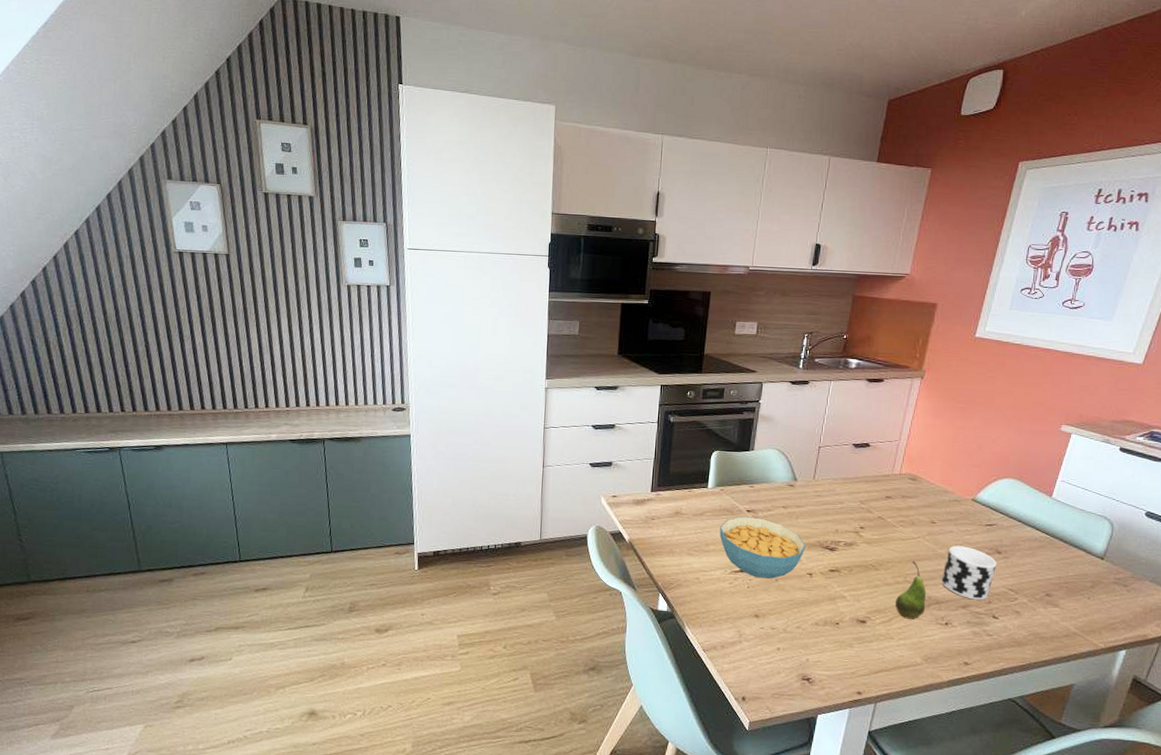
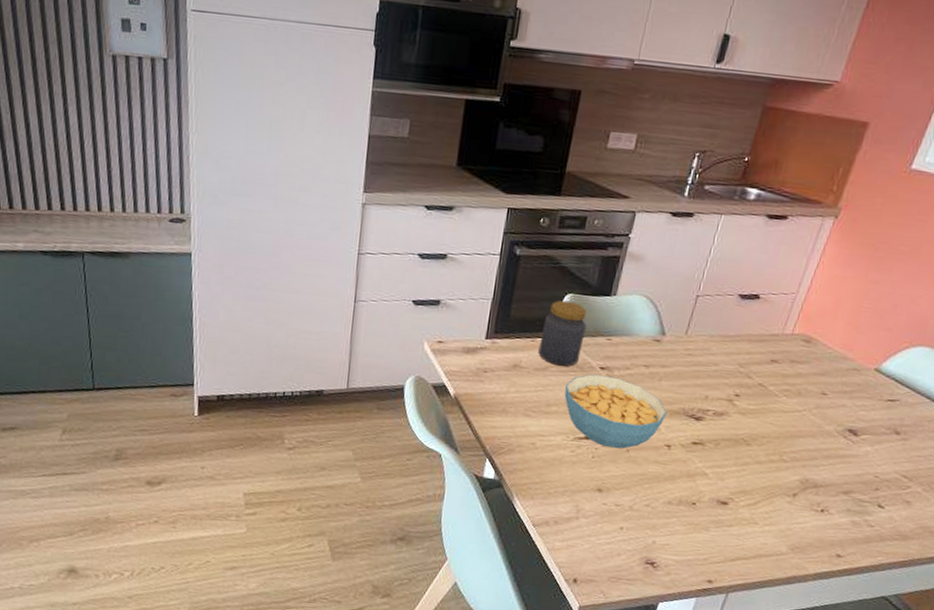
jar: none [695,456,732,511] -> present [538,300,587,367]
fruit: present [895,560,927,619] -> none [765,437,804,504]
cup: present [941,545,997,600] -> none [823,422,893,486]

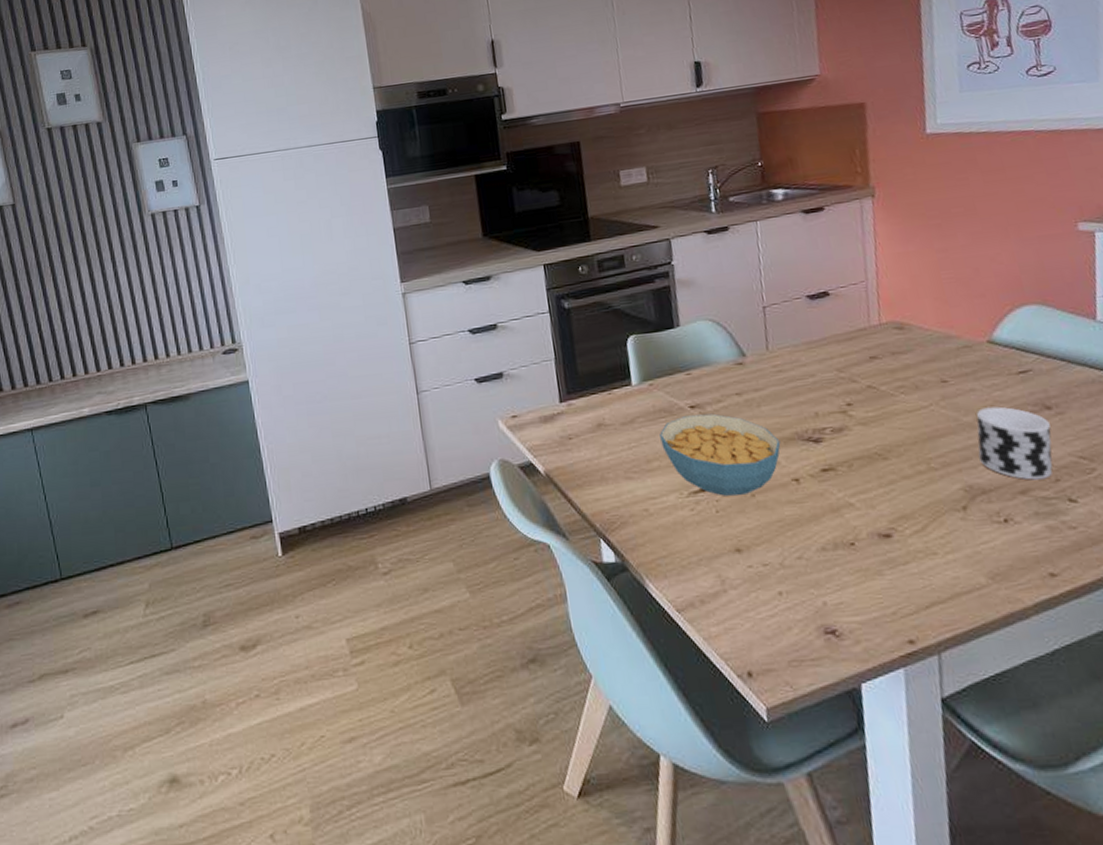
jar: present [538,300,587,367] -> none [614,342,665,415]
cup: none [823,422,893,486] -> present [976,406,1053,480]

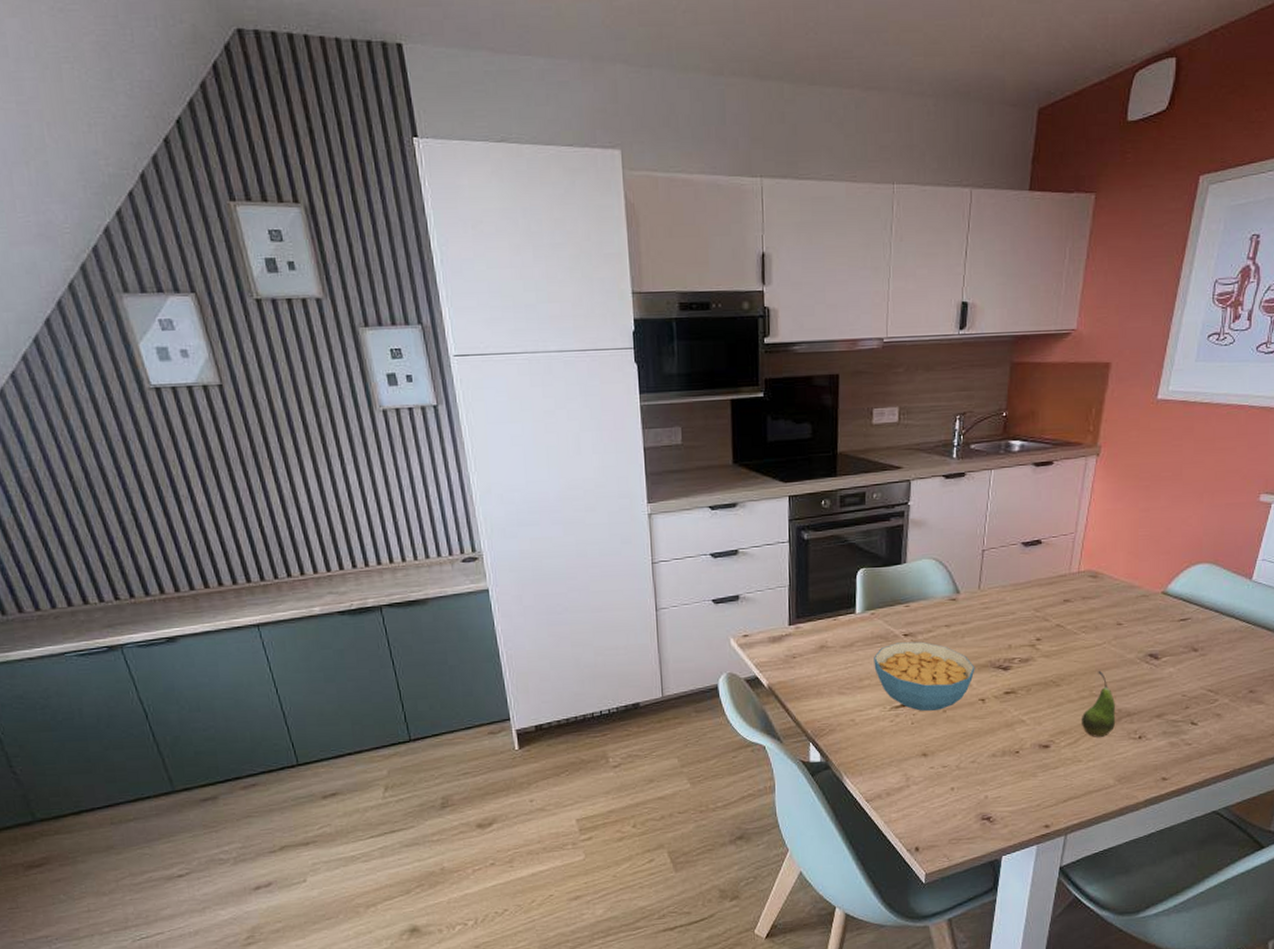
fruit: none [923,438,970,522] -> present [1081,670,1116,737]
cup: present [976,406,1053,480] -> none [1132,647,1193,707]

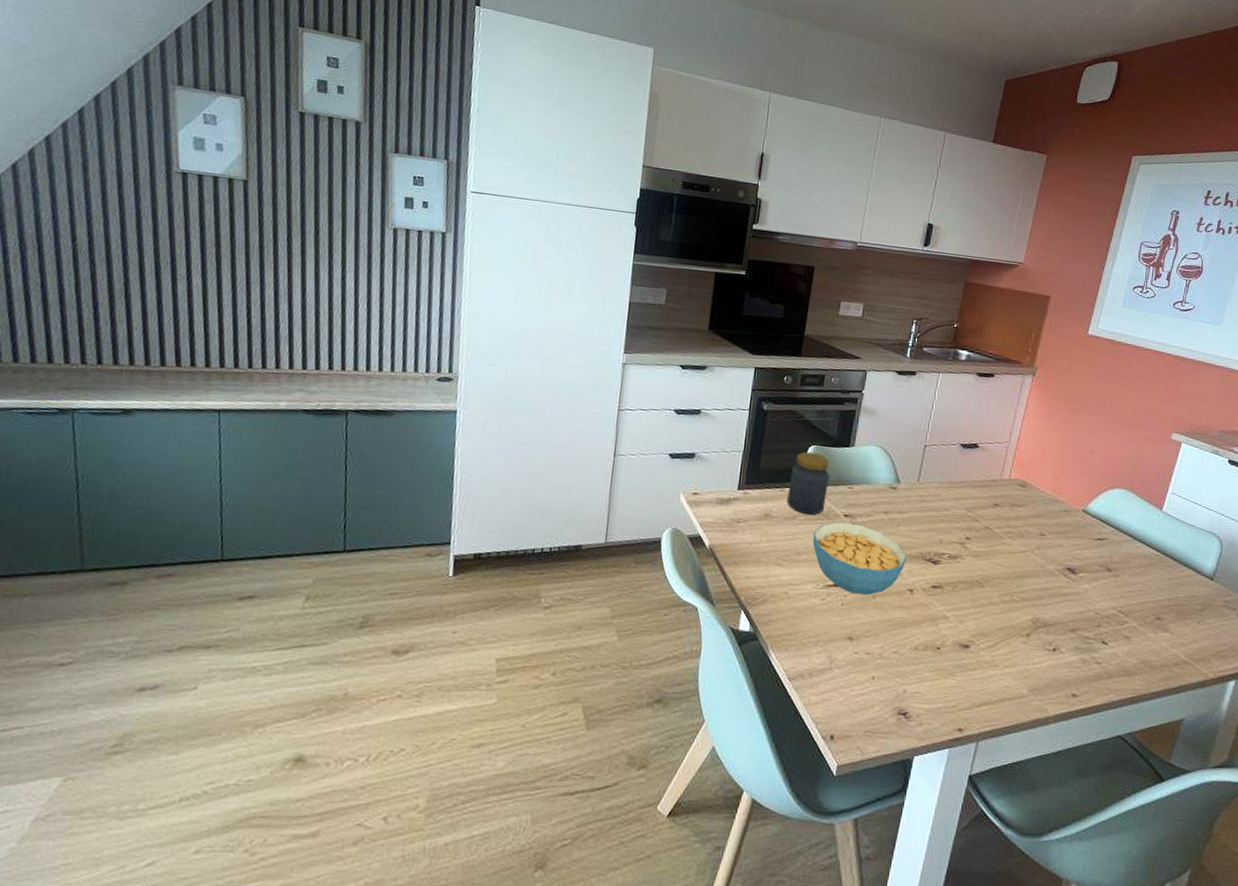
jar: none [841,575,883,640] -> present [787,451,830,515]
fruit: present [1081,670,1116,737] -> none [1000,577,1034,644]

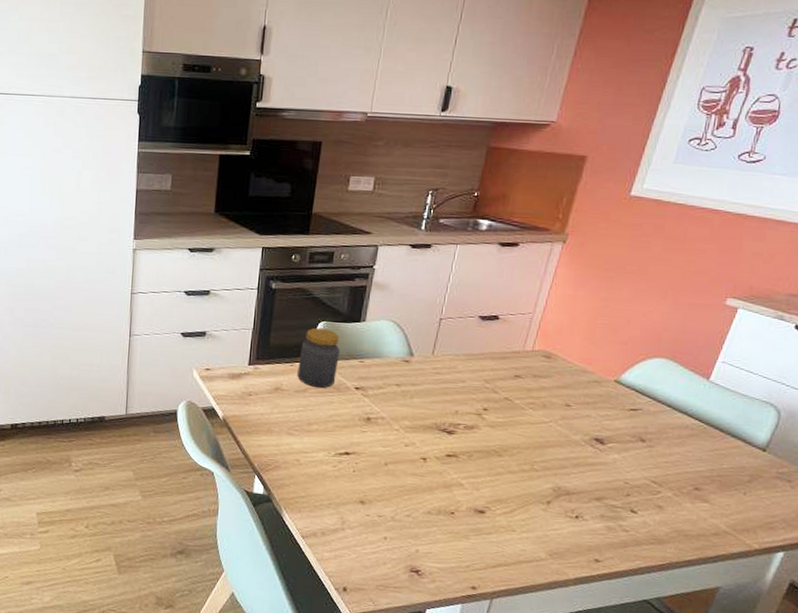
cereal bowl: present [812,522,907,595] -> none [323,394,421,463]

